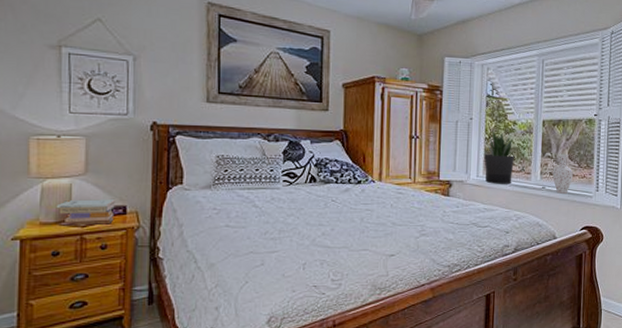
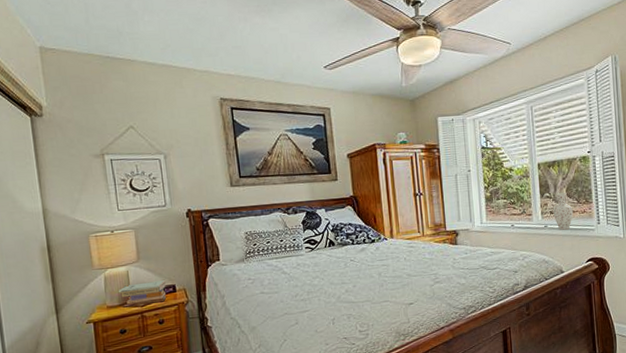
planter: present [484,129,515,185] -> none [485,178,515,229]

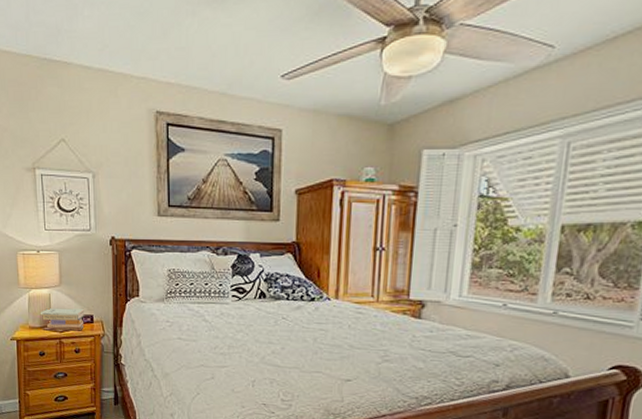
vase: present [553,193,574,230] -> none [570,270,605,322]

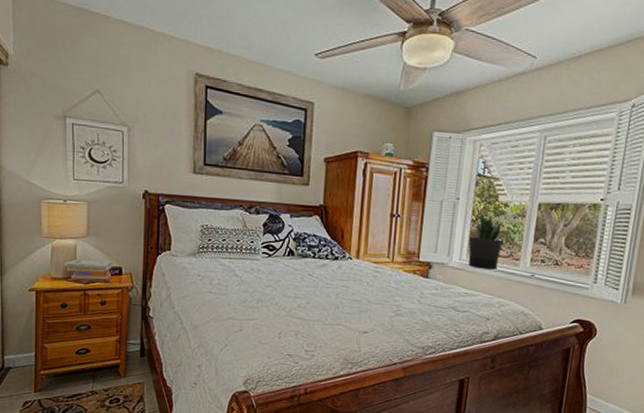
planter: none [470,238,516,308] -> present [468,211,504,271]

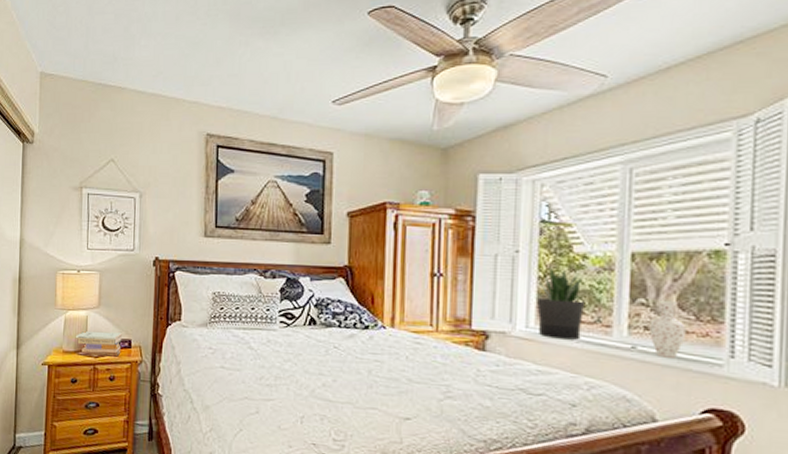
vase: none [544,241,569,284] -> present [649,301,687,358]

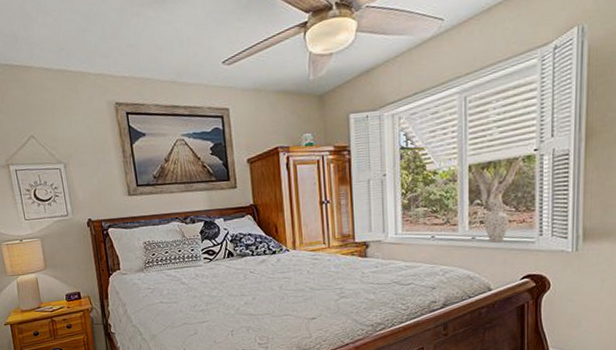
books: present [75,330,122,358] -> none [29,288,73,311]
planter: present [537,265,586,341] -> none [402,183,438,241]

